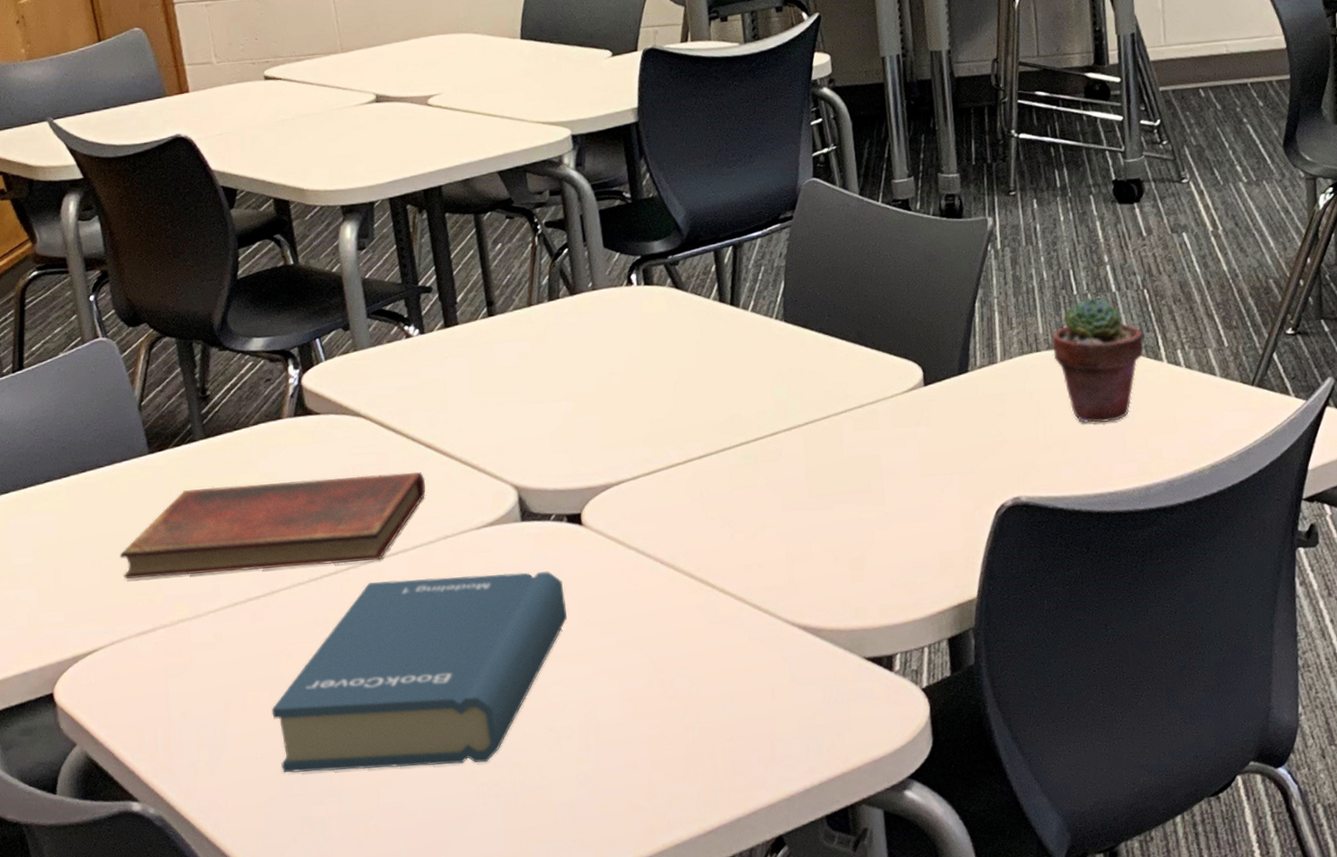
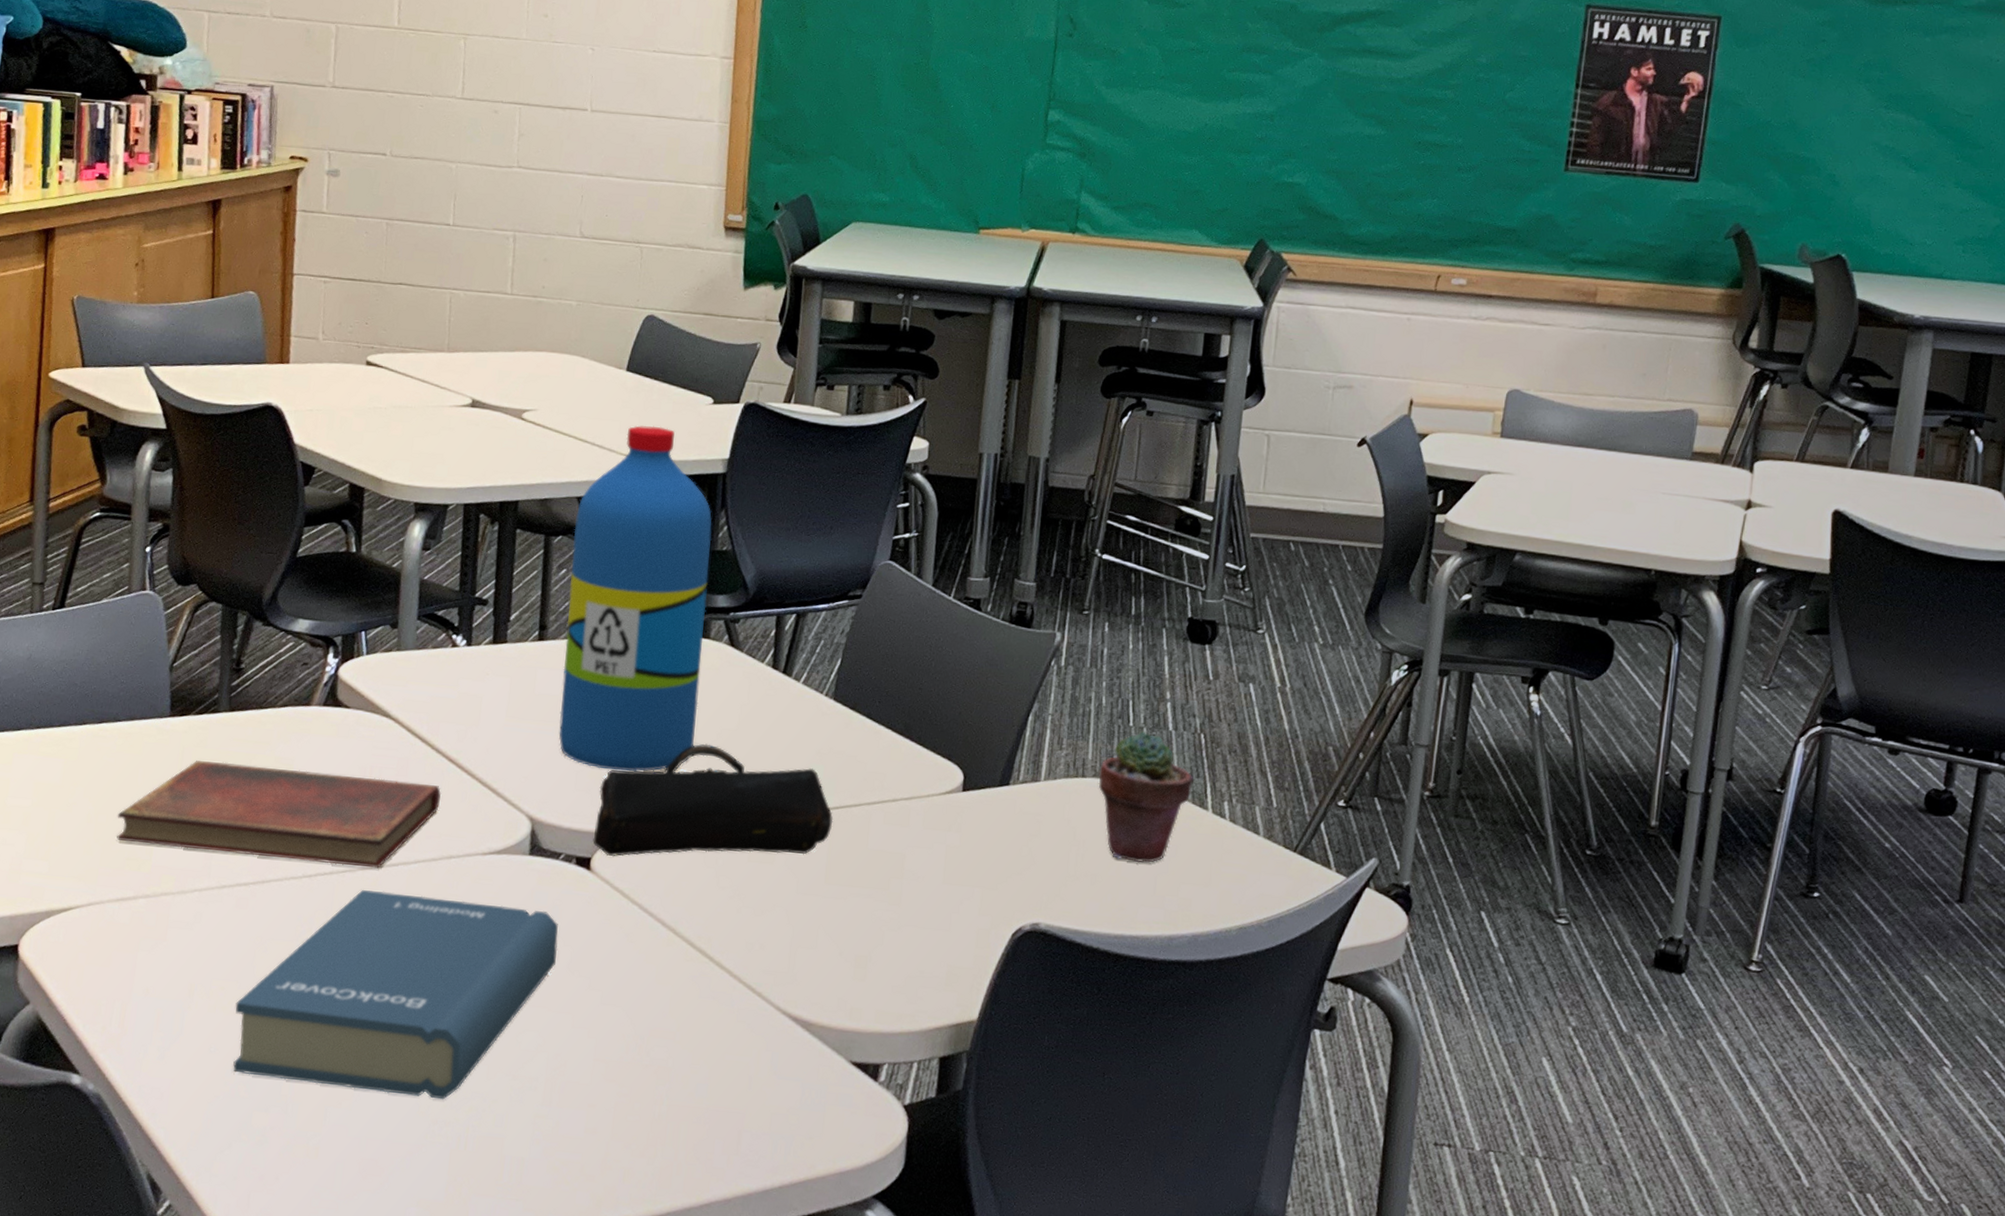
water bottle: none [500,88,658,428] -> present [559,425,712,772]
pencil case: none [575,385,806,509] -> present [593,743,834,857]

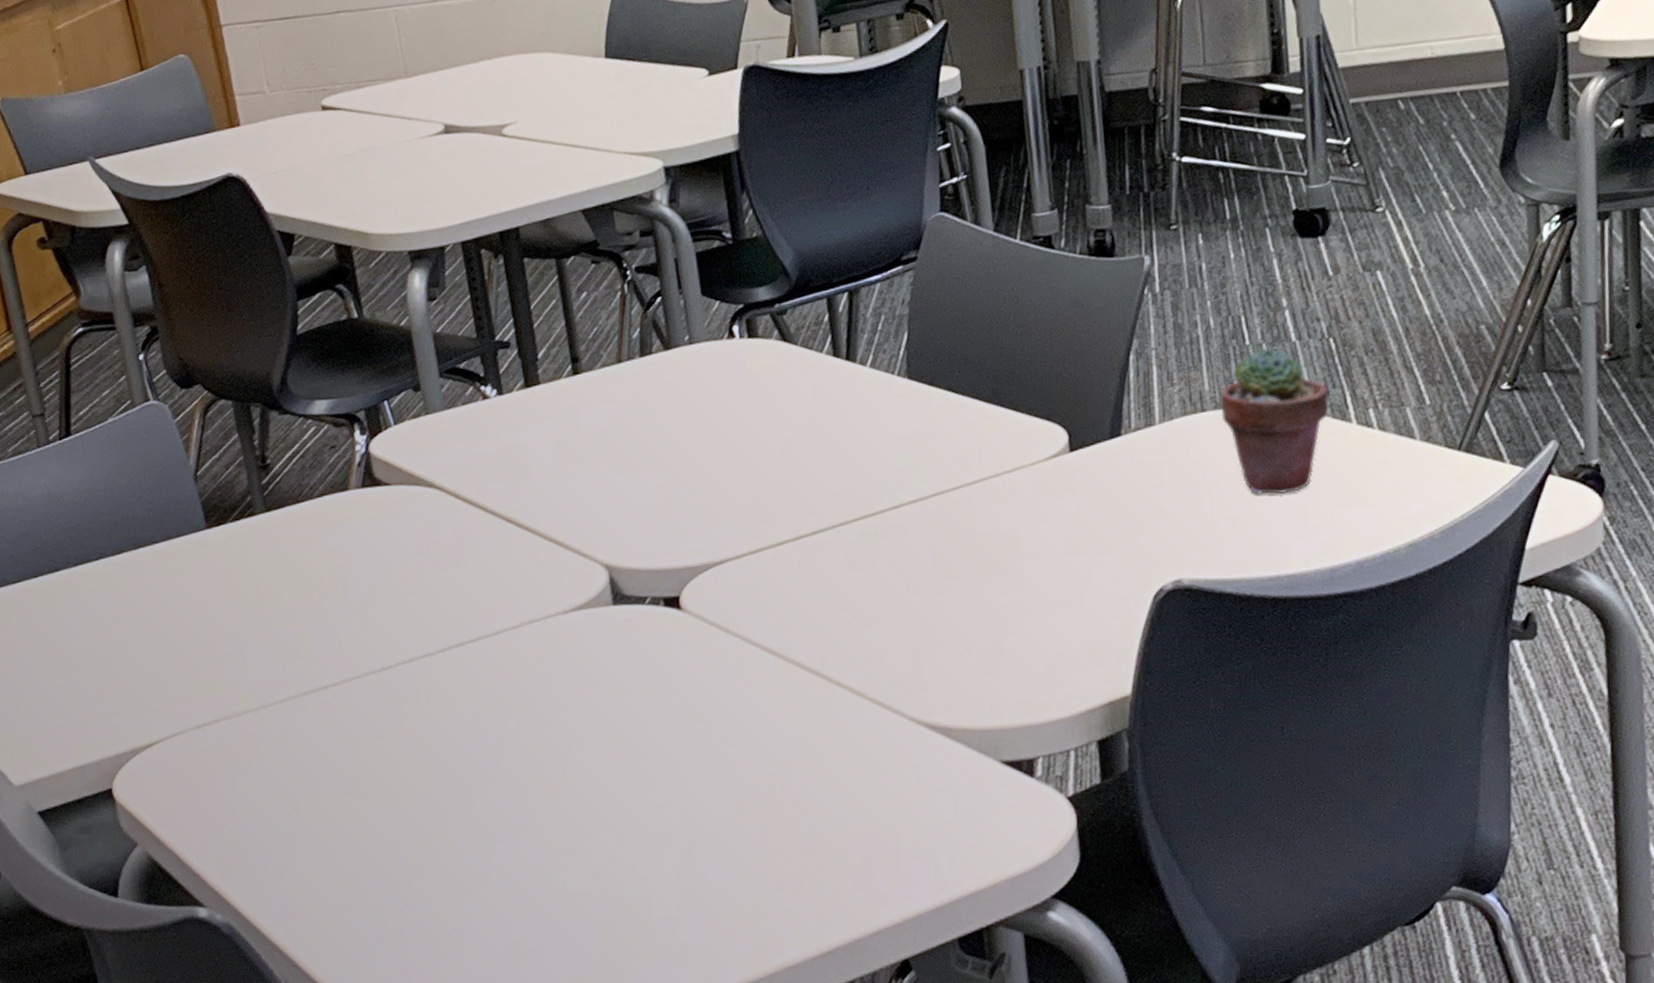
diary: present [117,761,442,869] -> none [178,550,507,665]
book: present [233,890,558,1100] -> none [344,660,666,880]
water bottle: present [559,425,712,772] -> none [584,113,764,501]
pencil case: present [593,743,834,857] -> none [672,452,934,591]

